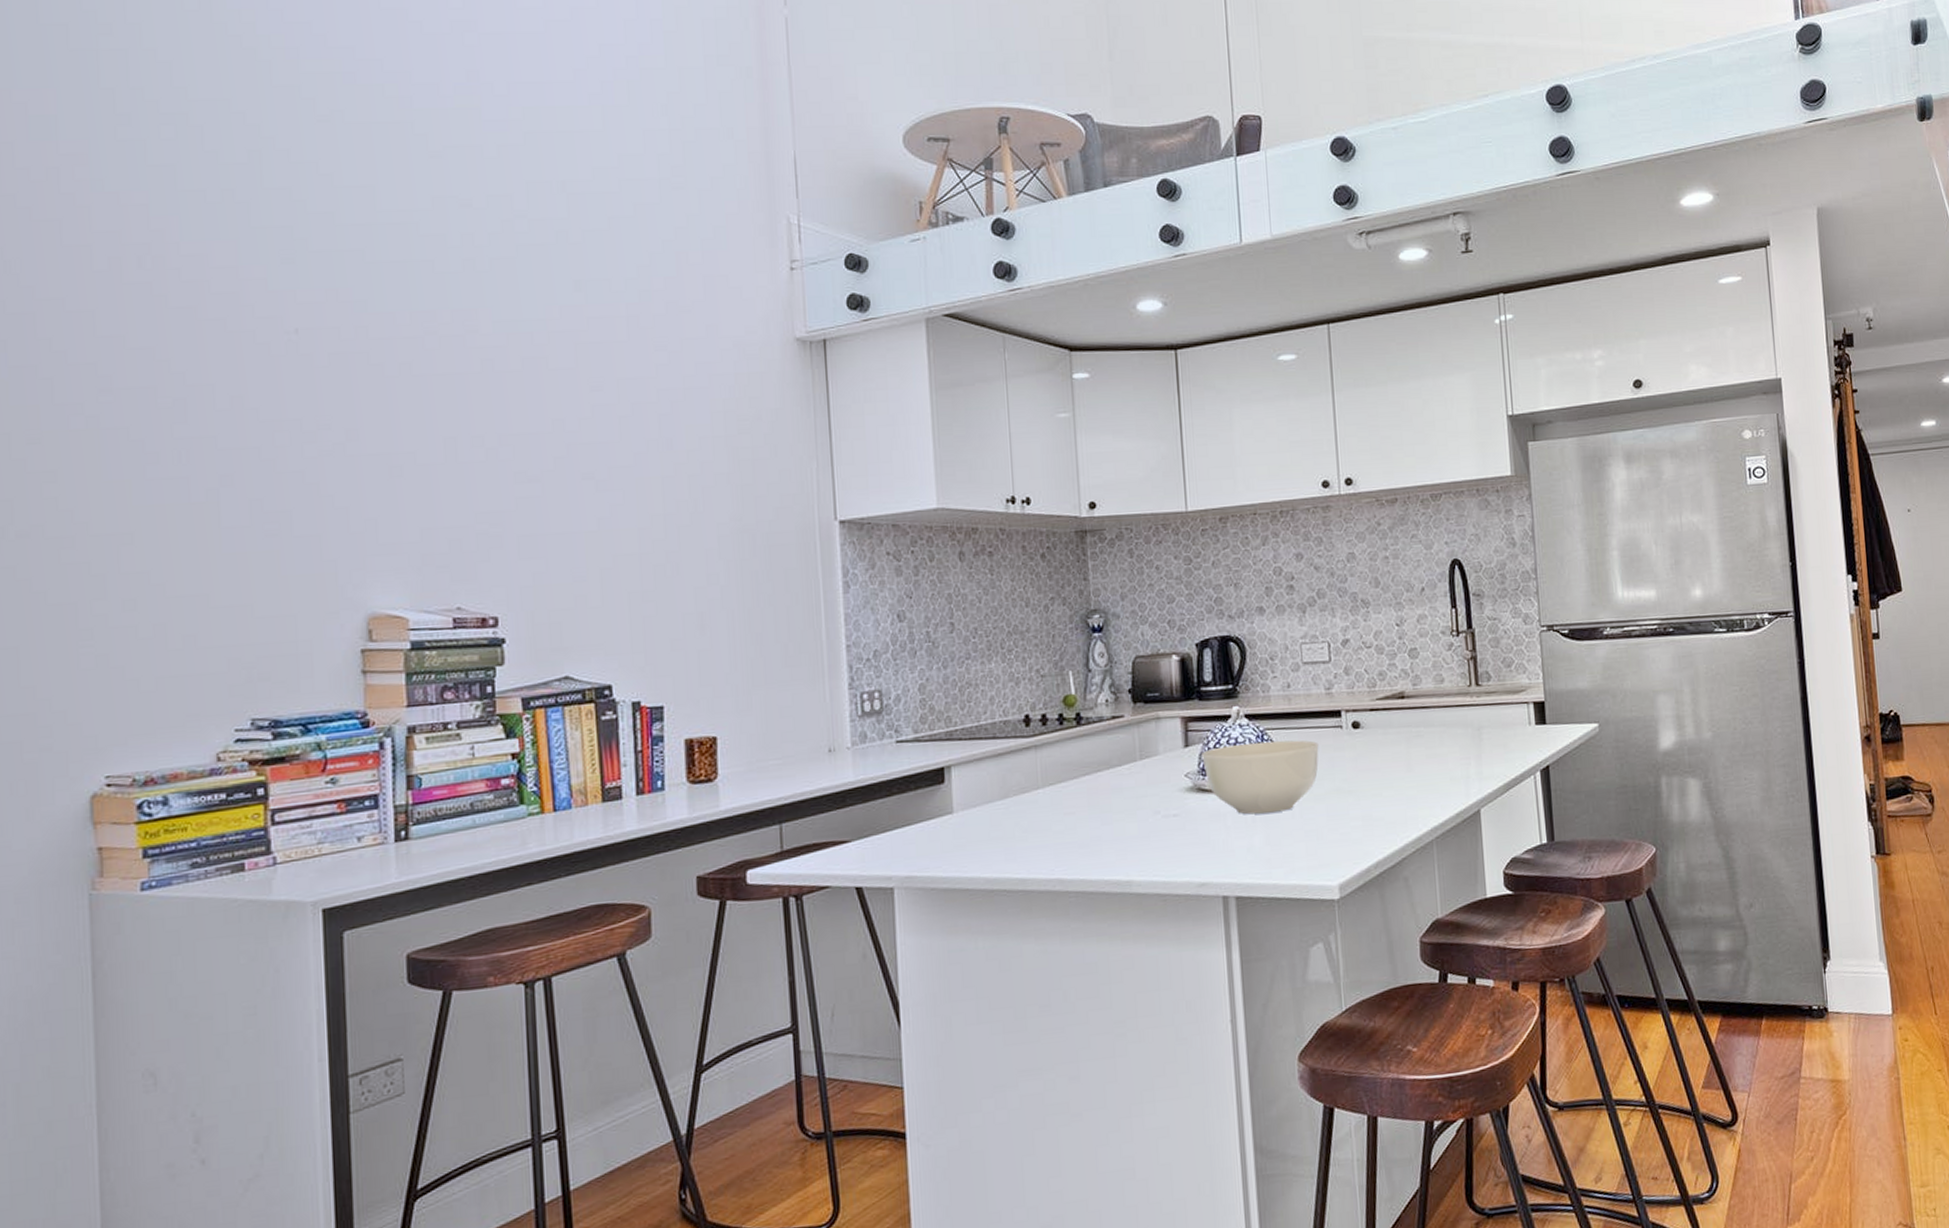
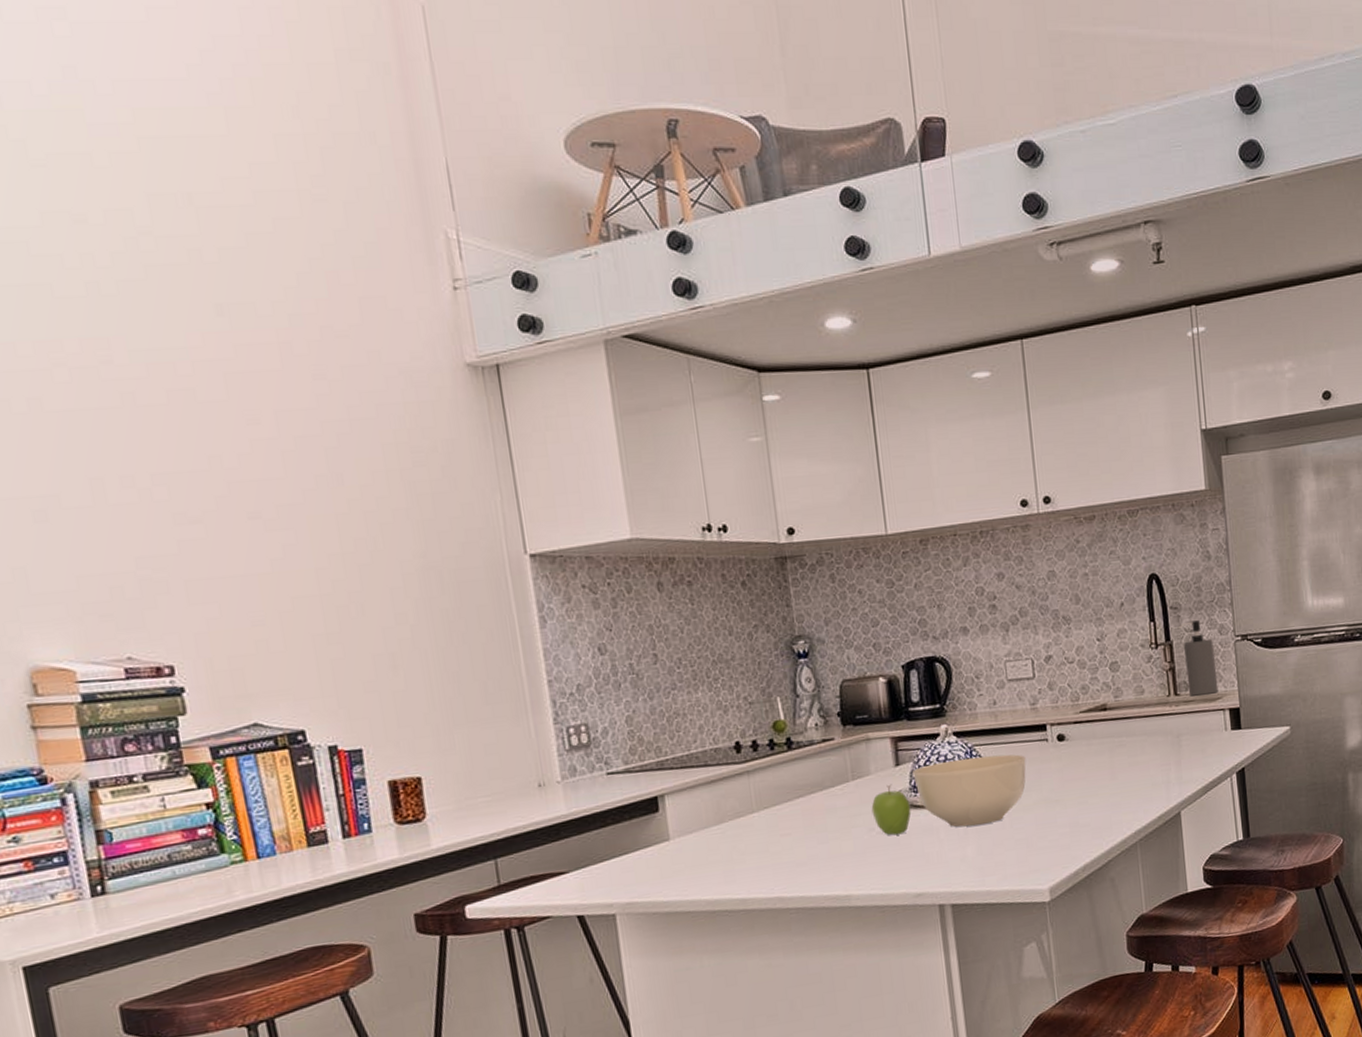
fruit: none [1158,765,1199,820] -> present [871,784,912,836]
soap dispenser: none [1480,608,1522,688] -> present [1177,620,1219,696]

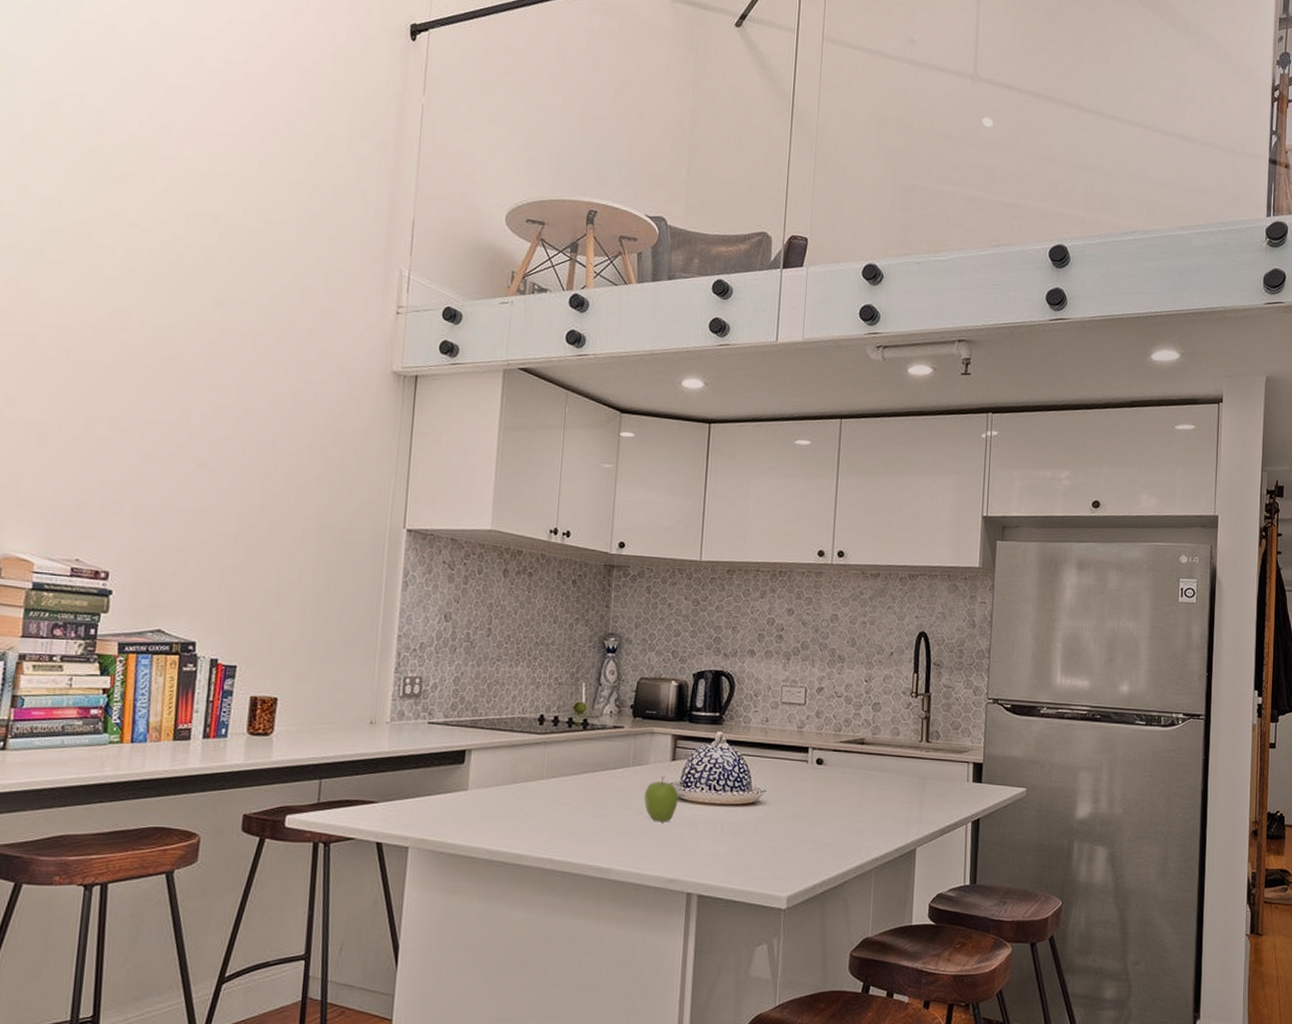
bowl: present [913,754,1026,827] -> none [685,764,786,827]
soap dispenser: present [1177,620,1219,696] -> none [937,679,967,747]

